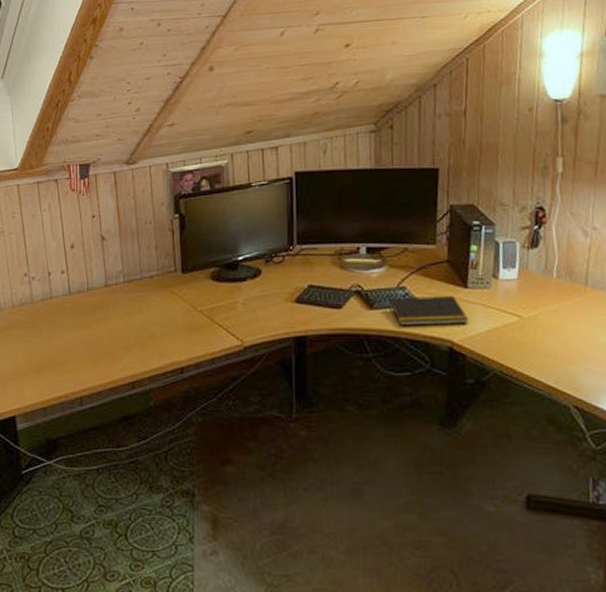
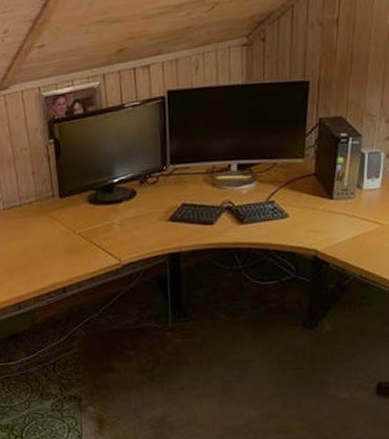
notepad: present [389,296,469,326] -> none [258,207,333,238]

